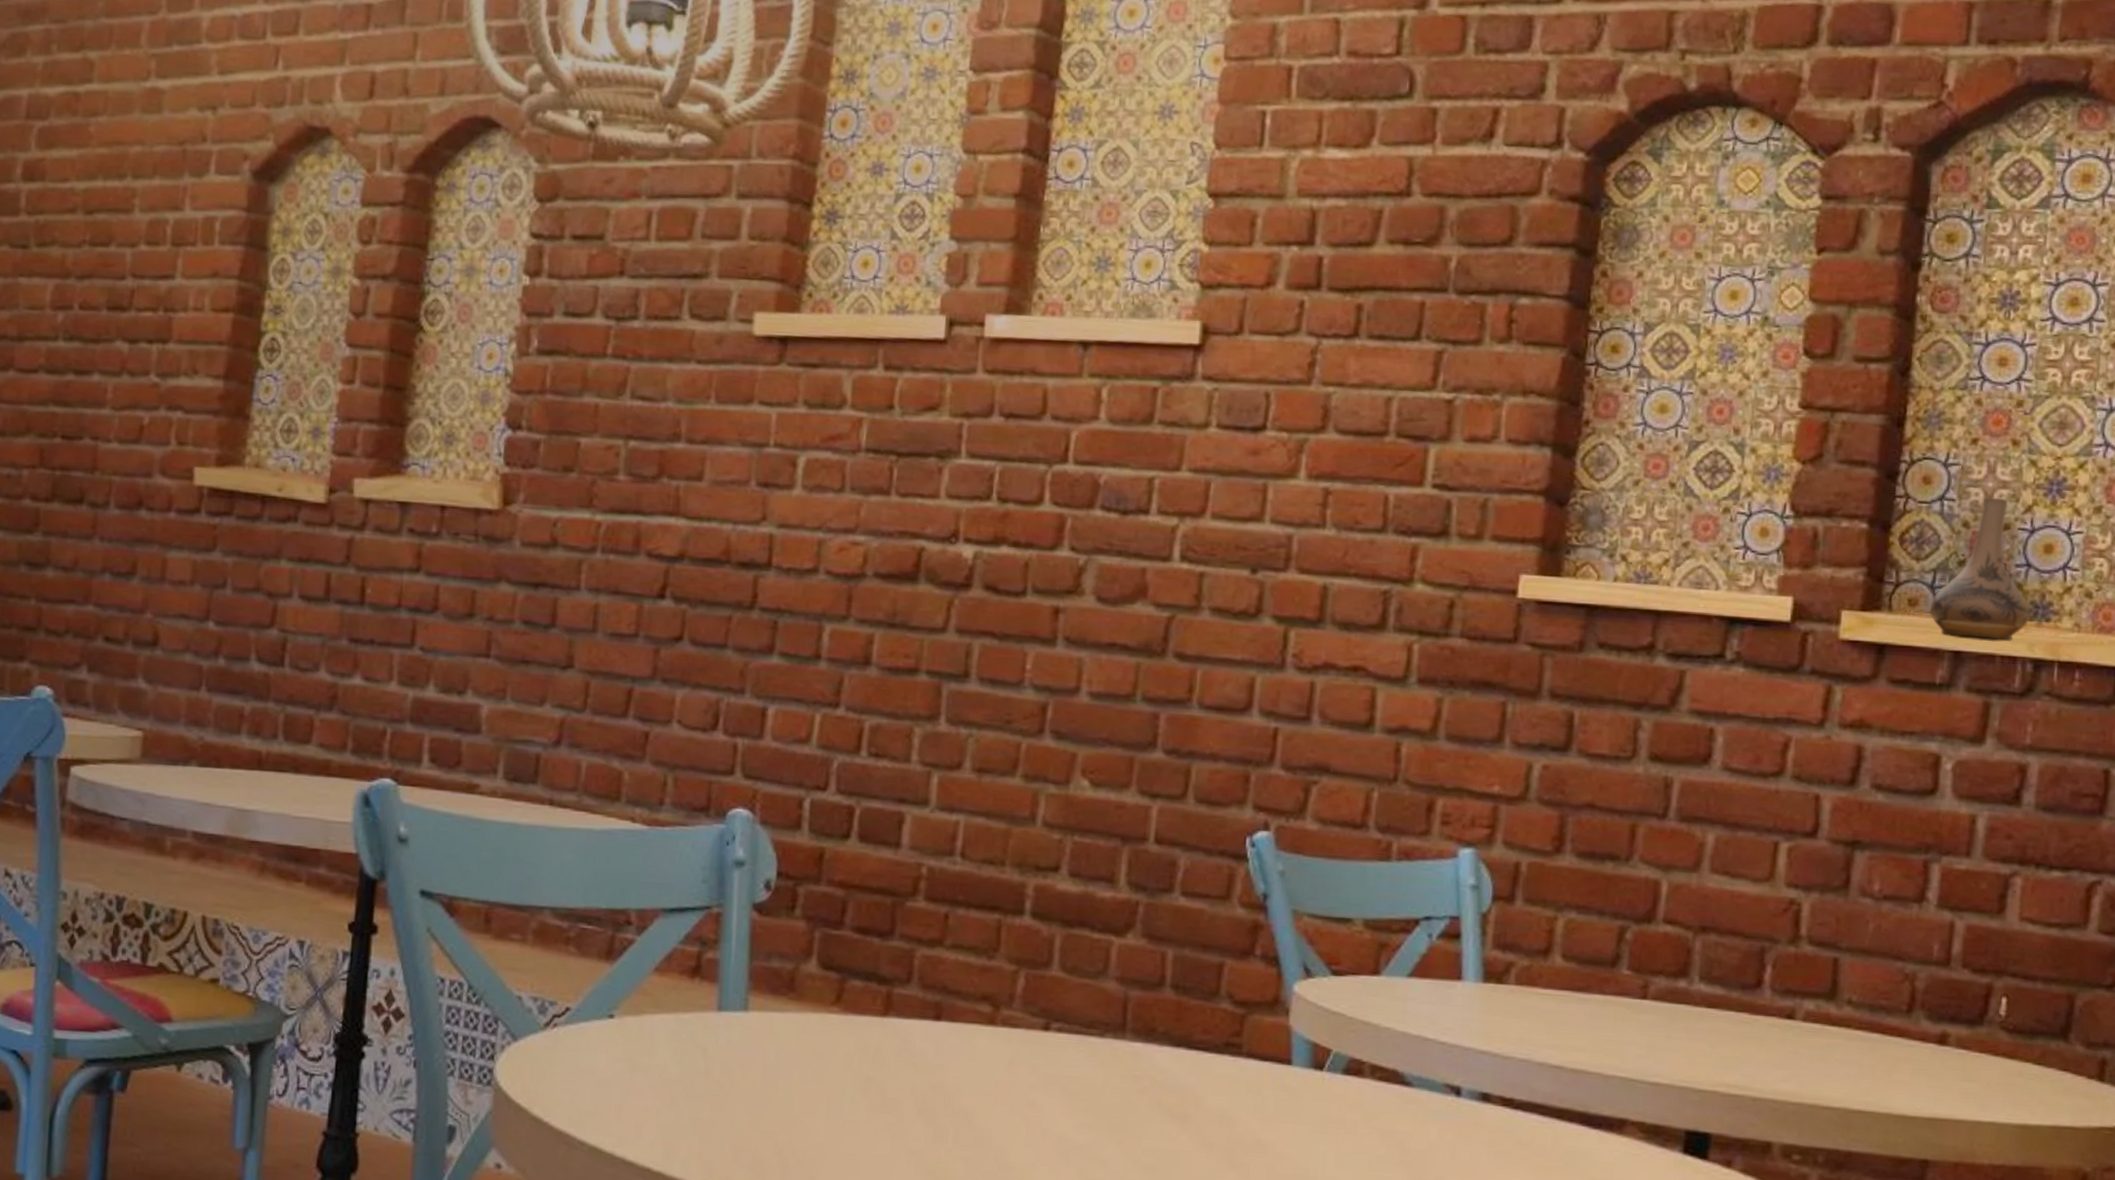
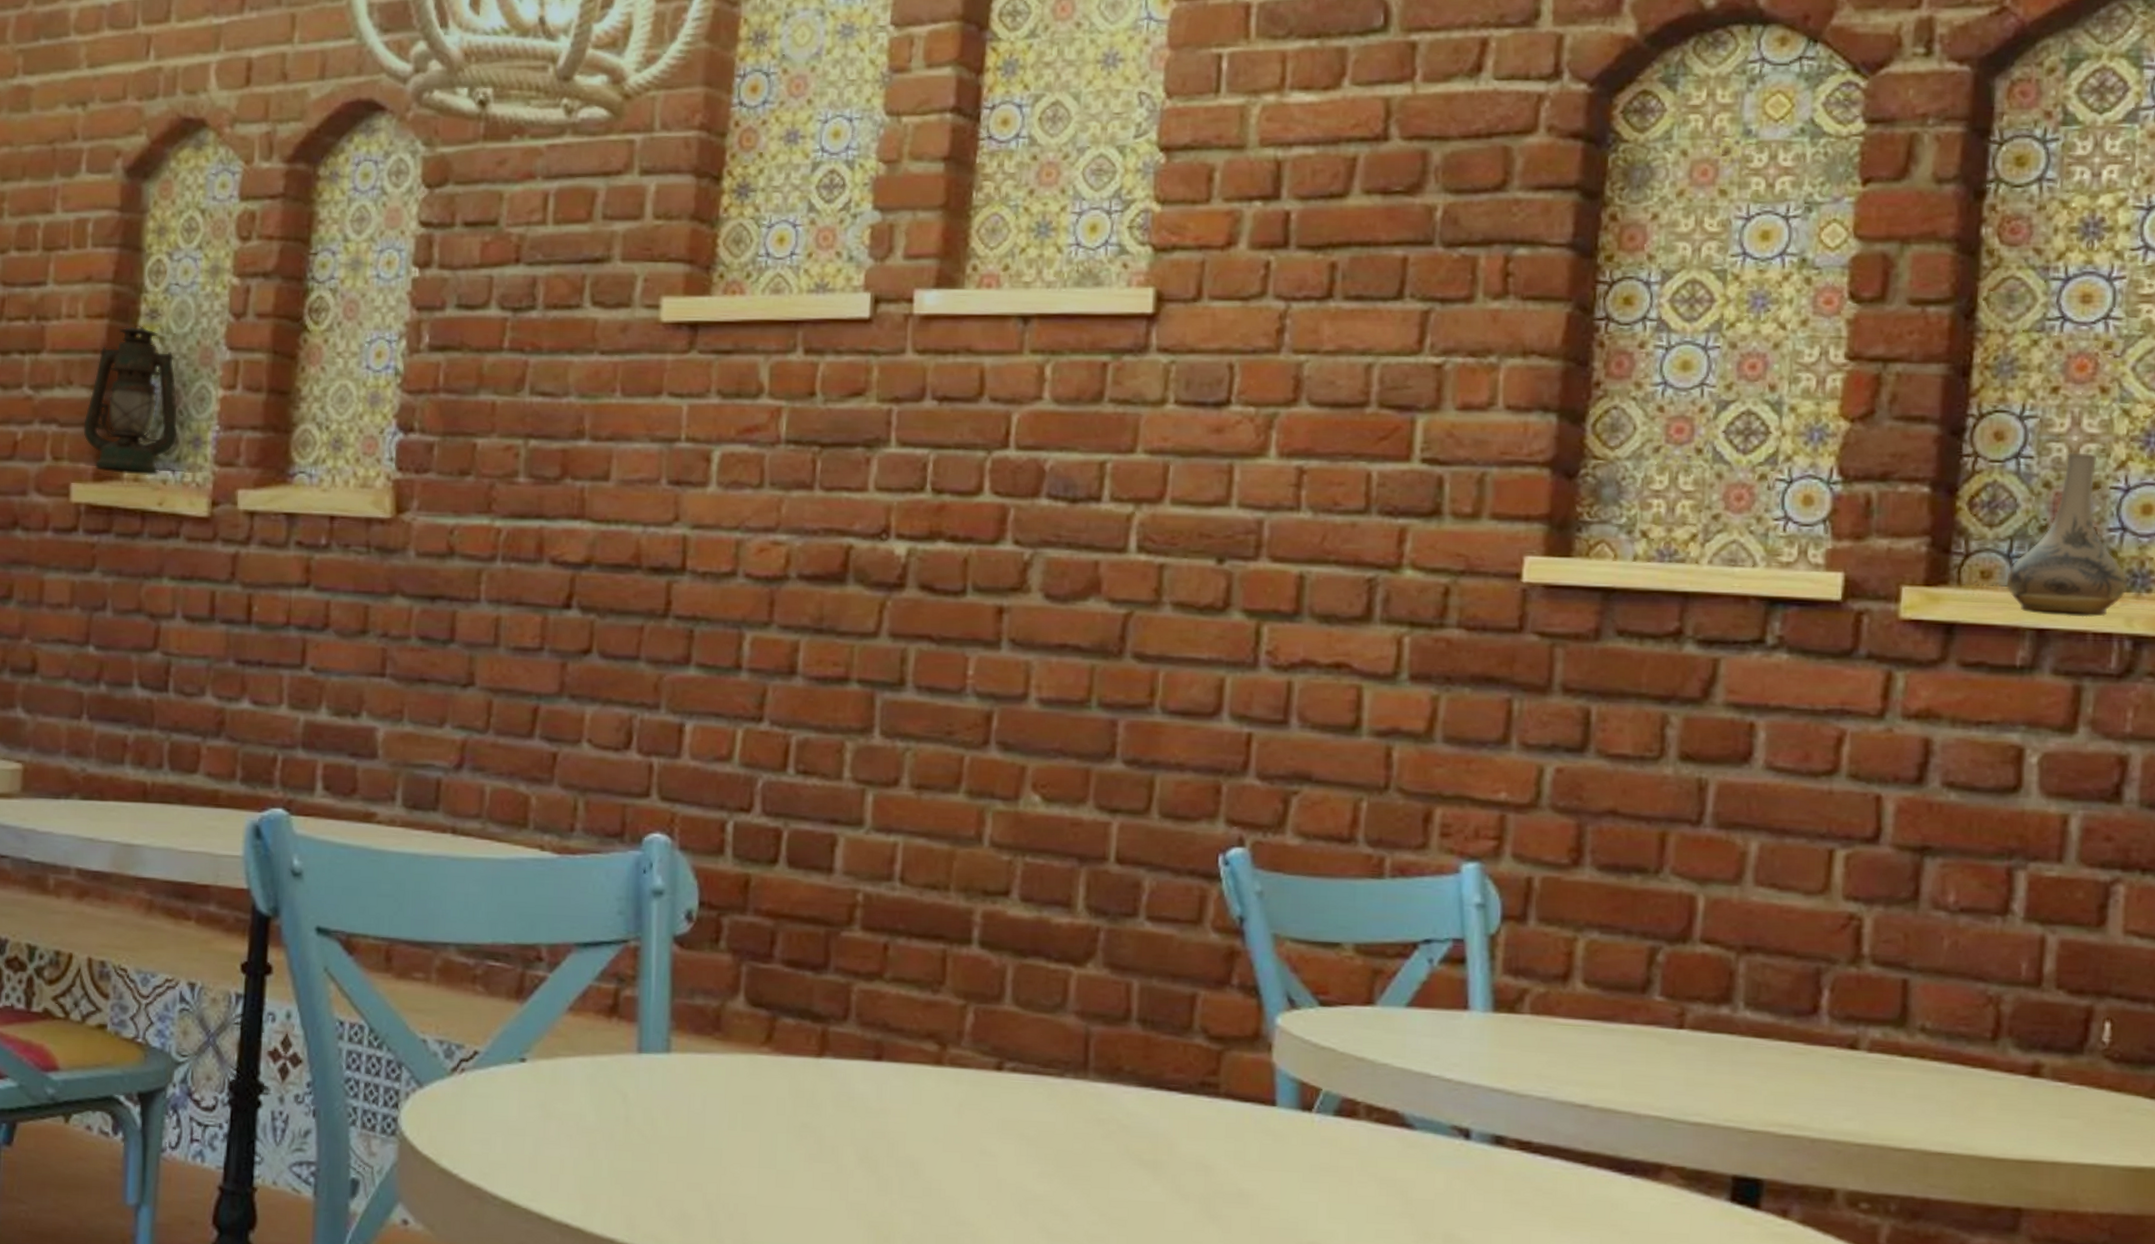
lantern: none [207,320,298,463] -> present [83,325,178,476]

